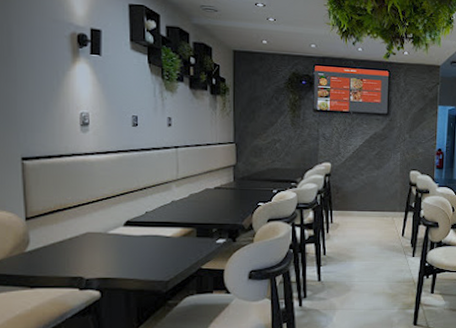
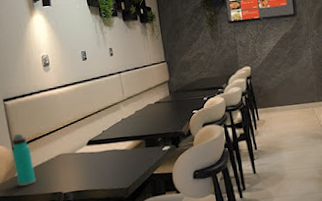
water bottle: none [24,201,52,264] -> present [11,133,36,186]

